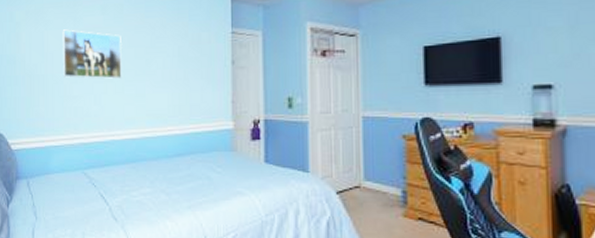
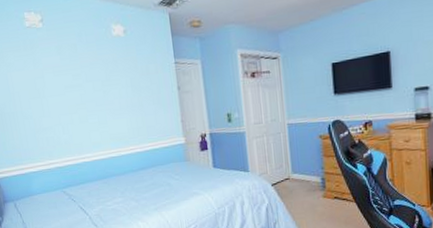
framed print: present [62,29,122,79] -> none [24,70,84,113]

